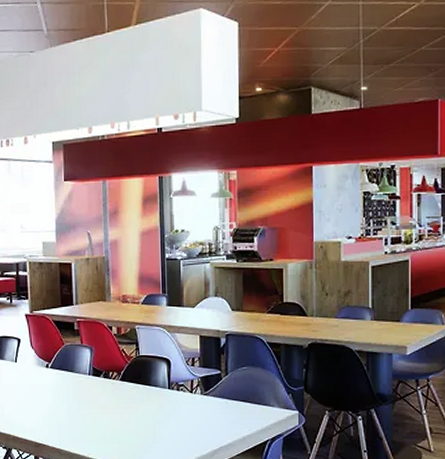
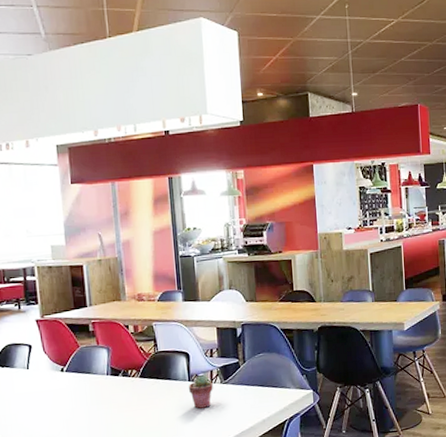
potted succulent: none [167,384,193,418] -> present [188,375,213,409]

